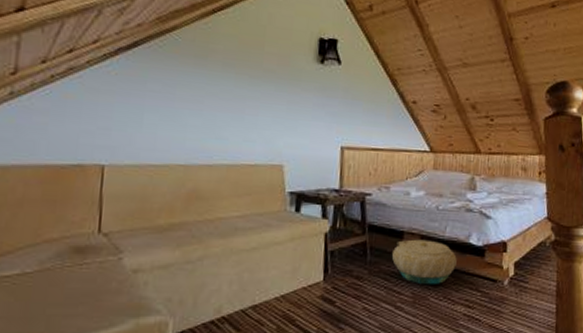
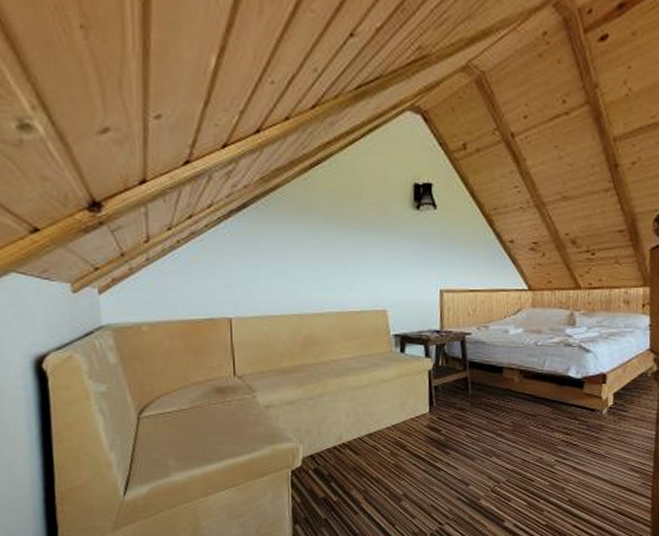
basket: present [391,239,457,284] -> none [491,373,556,414]

